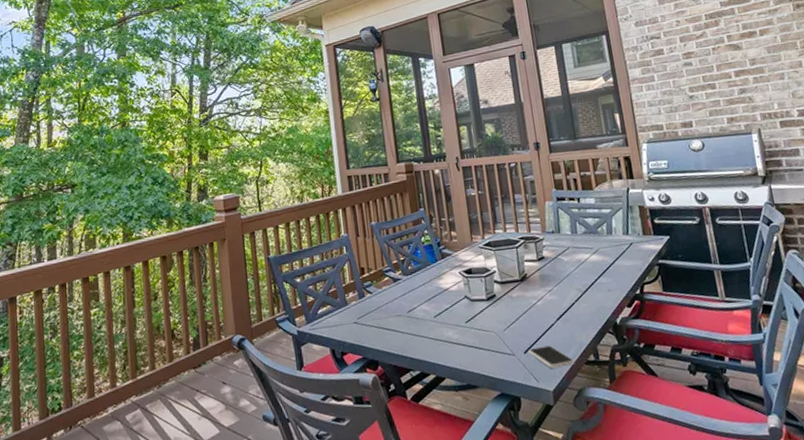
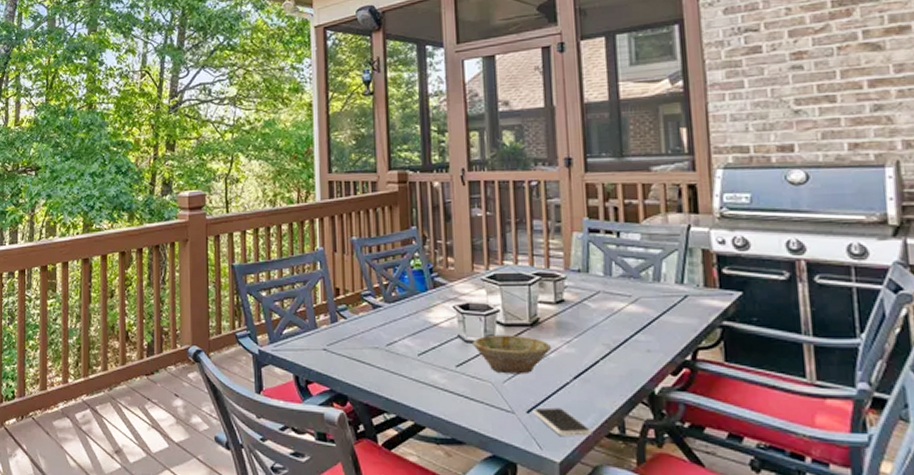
bowl: none [477,290,538,324] -> present [473,334,551,374]

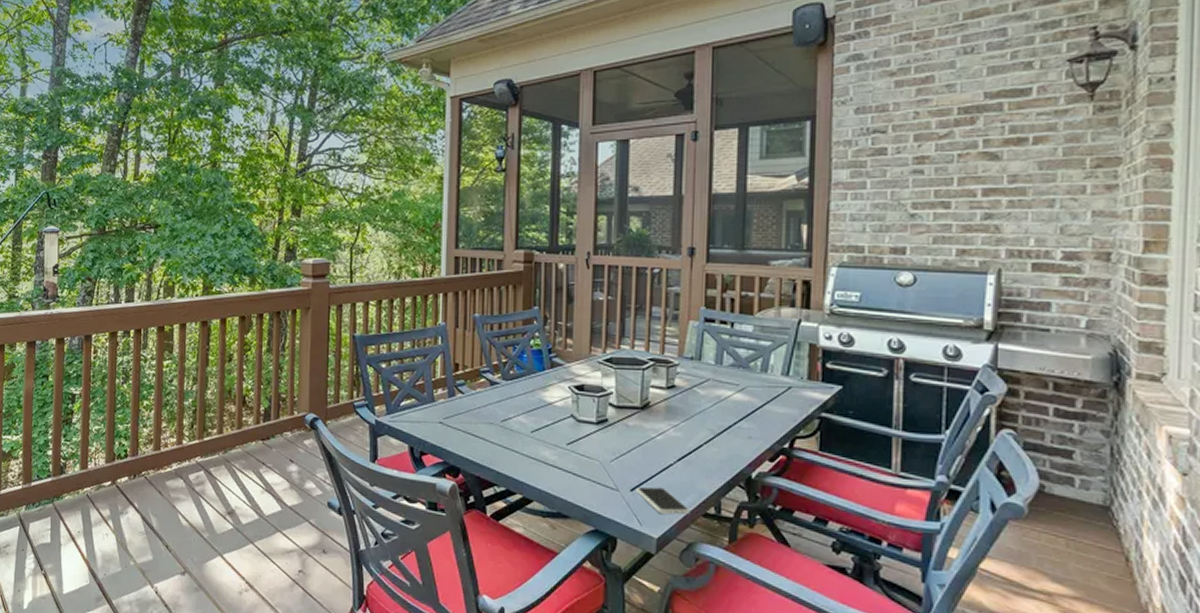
bowl: present [473,334,551,374] -> none [584,415,658,455]

